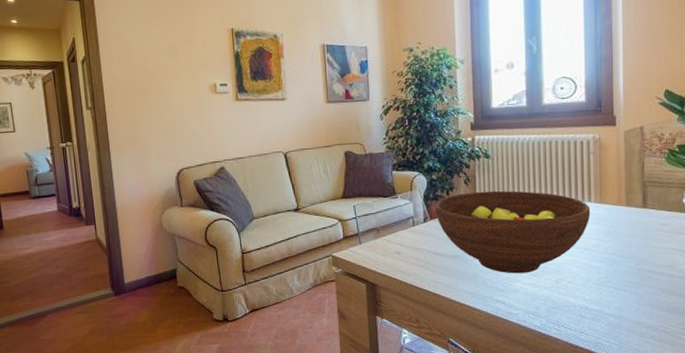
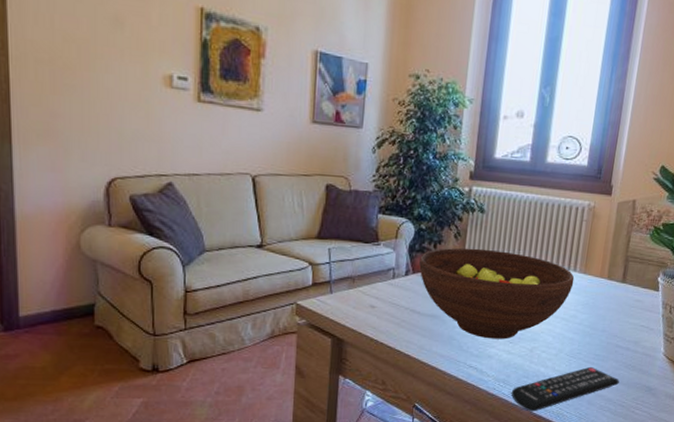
remote control: none [543,293,658,342] -> present [511,366,620,412]

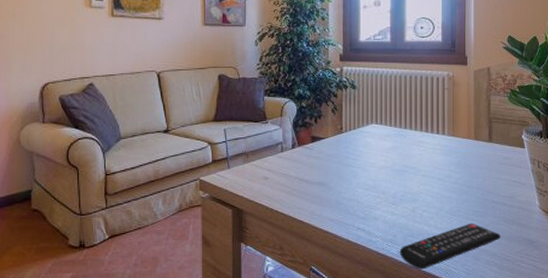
fruit bowl: present [419,247,575,339] -> none [304,120,444,202]

